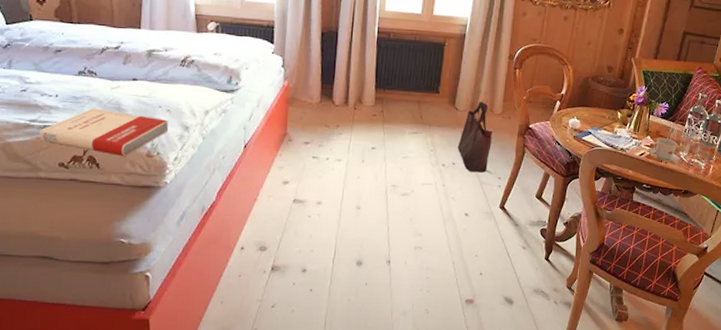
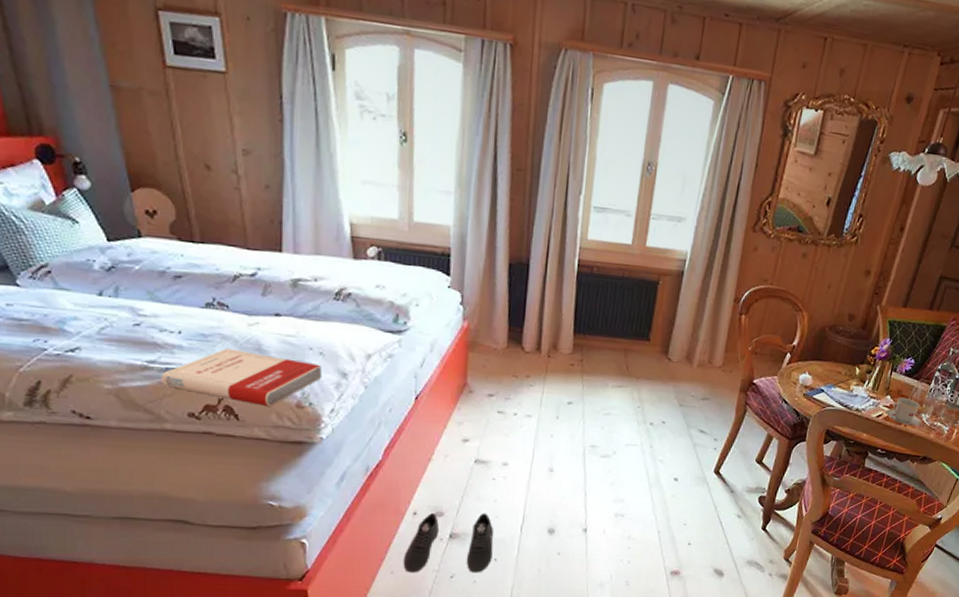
shoe: none [231,247,309,303] -> present [403,513,493,573]
handbag: present [457,101,492,173] -> none [668,351,710,433]

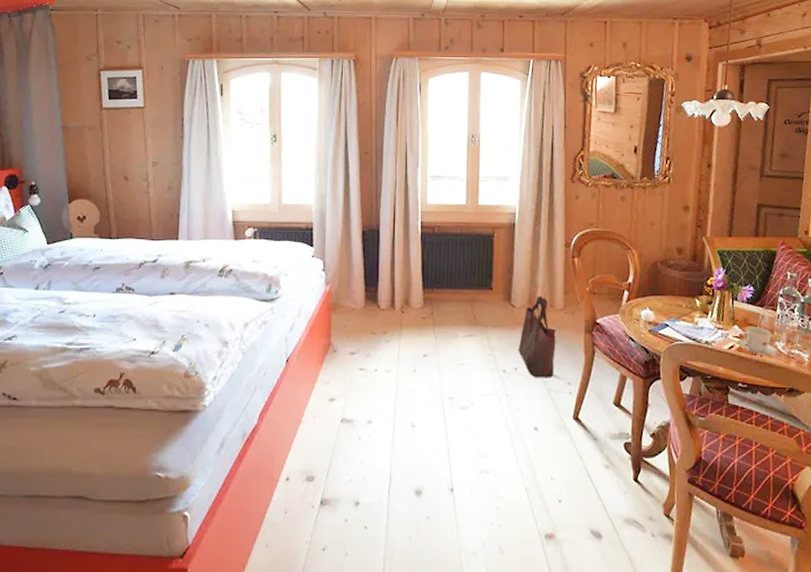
book: present [161,348,323,408] -> none [75,326,207,379]
shoe: present [403,513,493,573] -> none [277,475,363,546]
handbag: none [668,351,710,433] -> present [518,295,556,378]

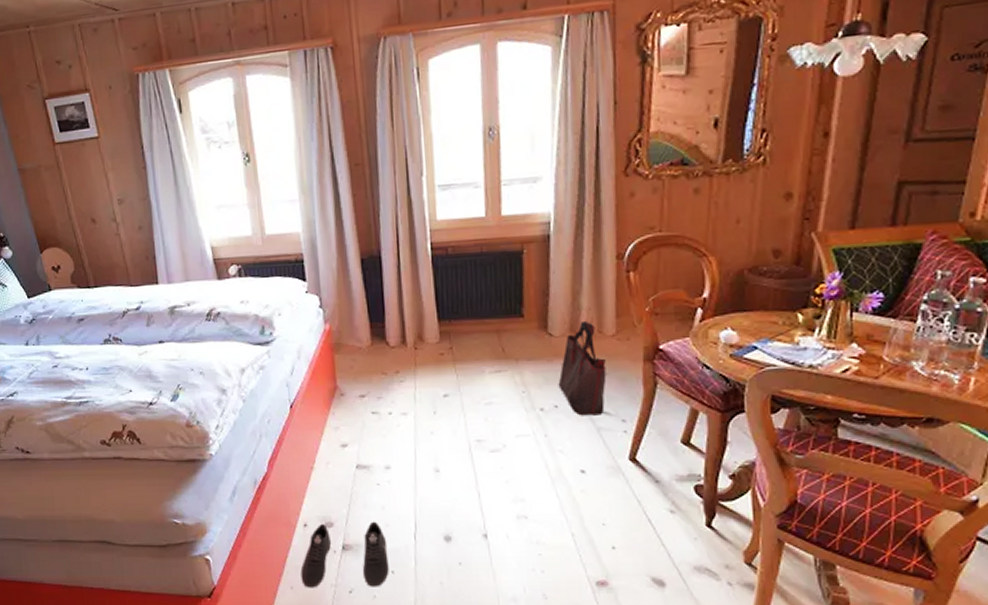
shoe: none [277,475,363,546] -> present [300,521,389,588]
teacup: present [737,327,778,357] -> none [854,343,914,381]

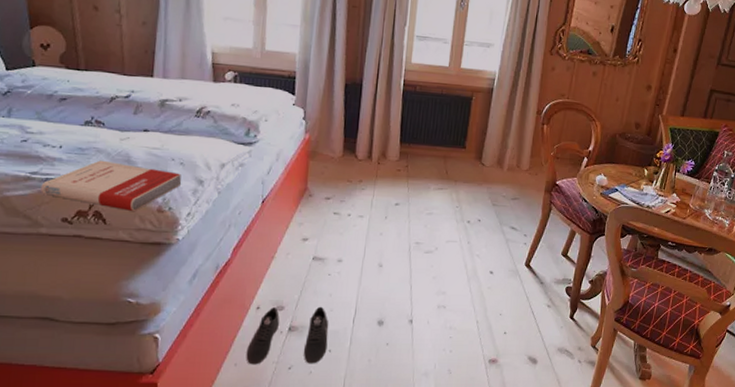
book: none [77,378,205,429] -> present [40,160,182,212]
handbag: present [558,320,607,416] -> none [483,156,519,230]

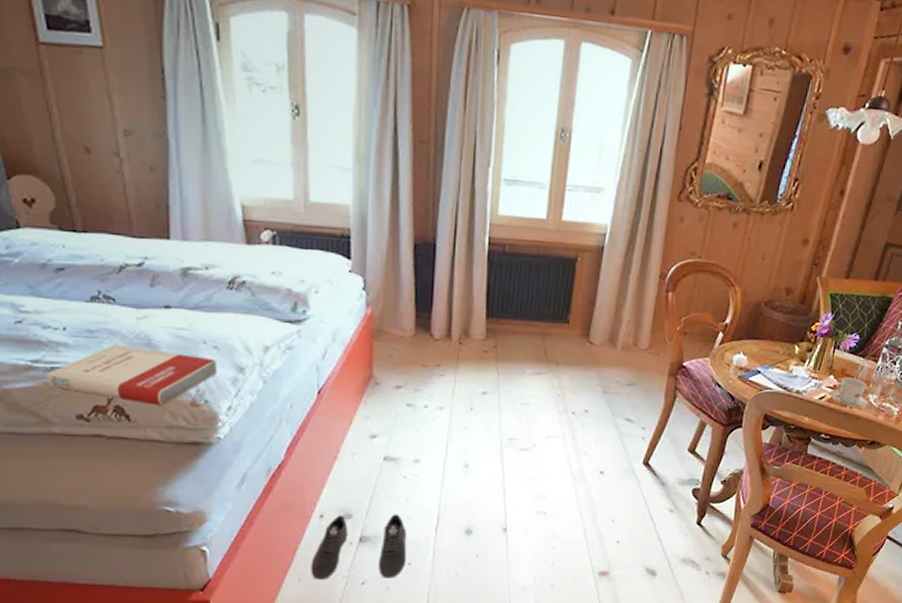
teacup: none [673,195,705,221] -> present [829,377,869,409]

